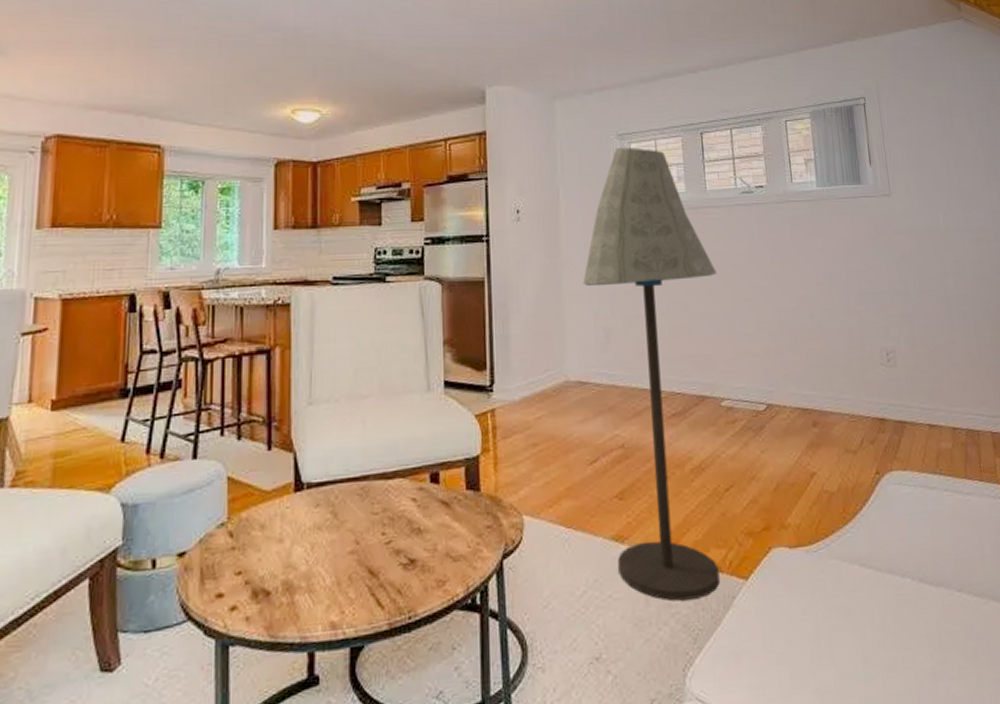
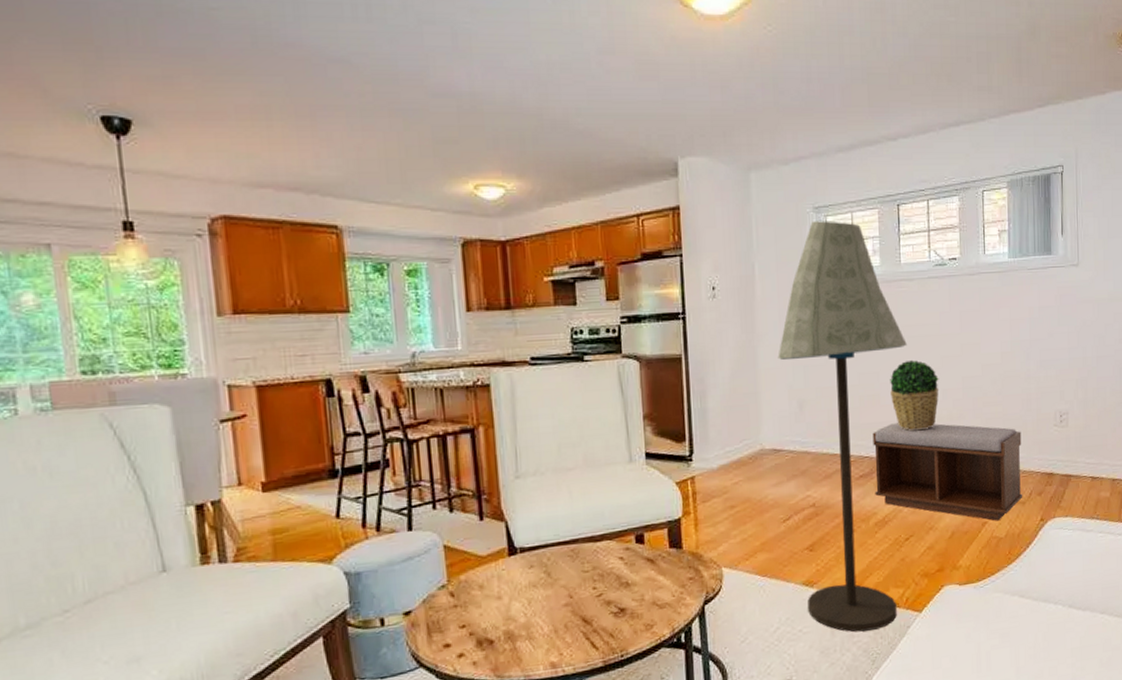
bench: none [684,357,854,473] -> present [872,423,1023,521]
potted plant: none [700,289,754,366] -> present [890,359,939,431]

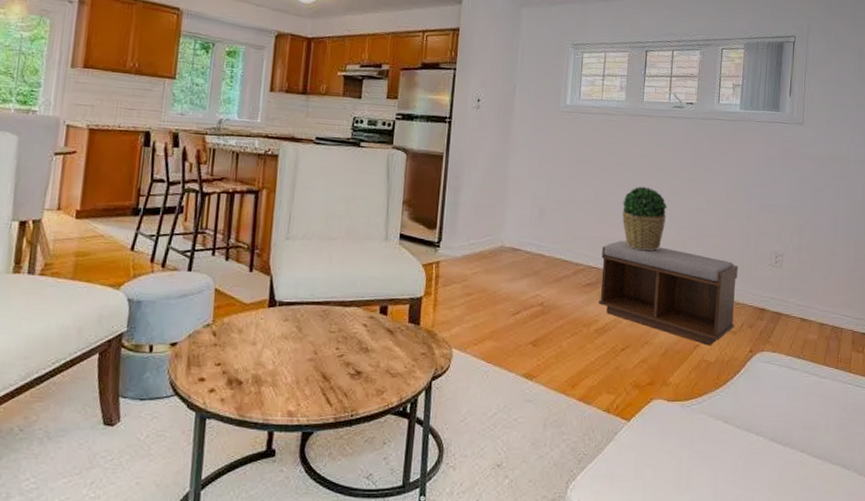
floor lamp: present [778,221,907,632] -> none [525,55,642,431]

